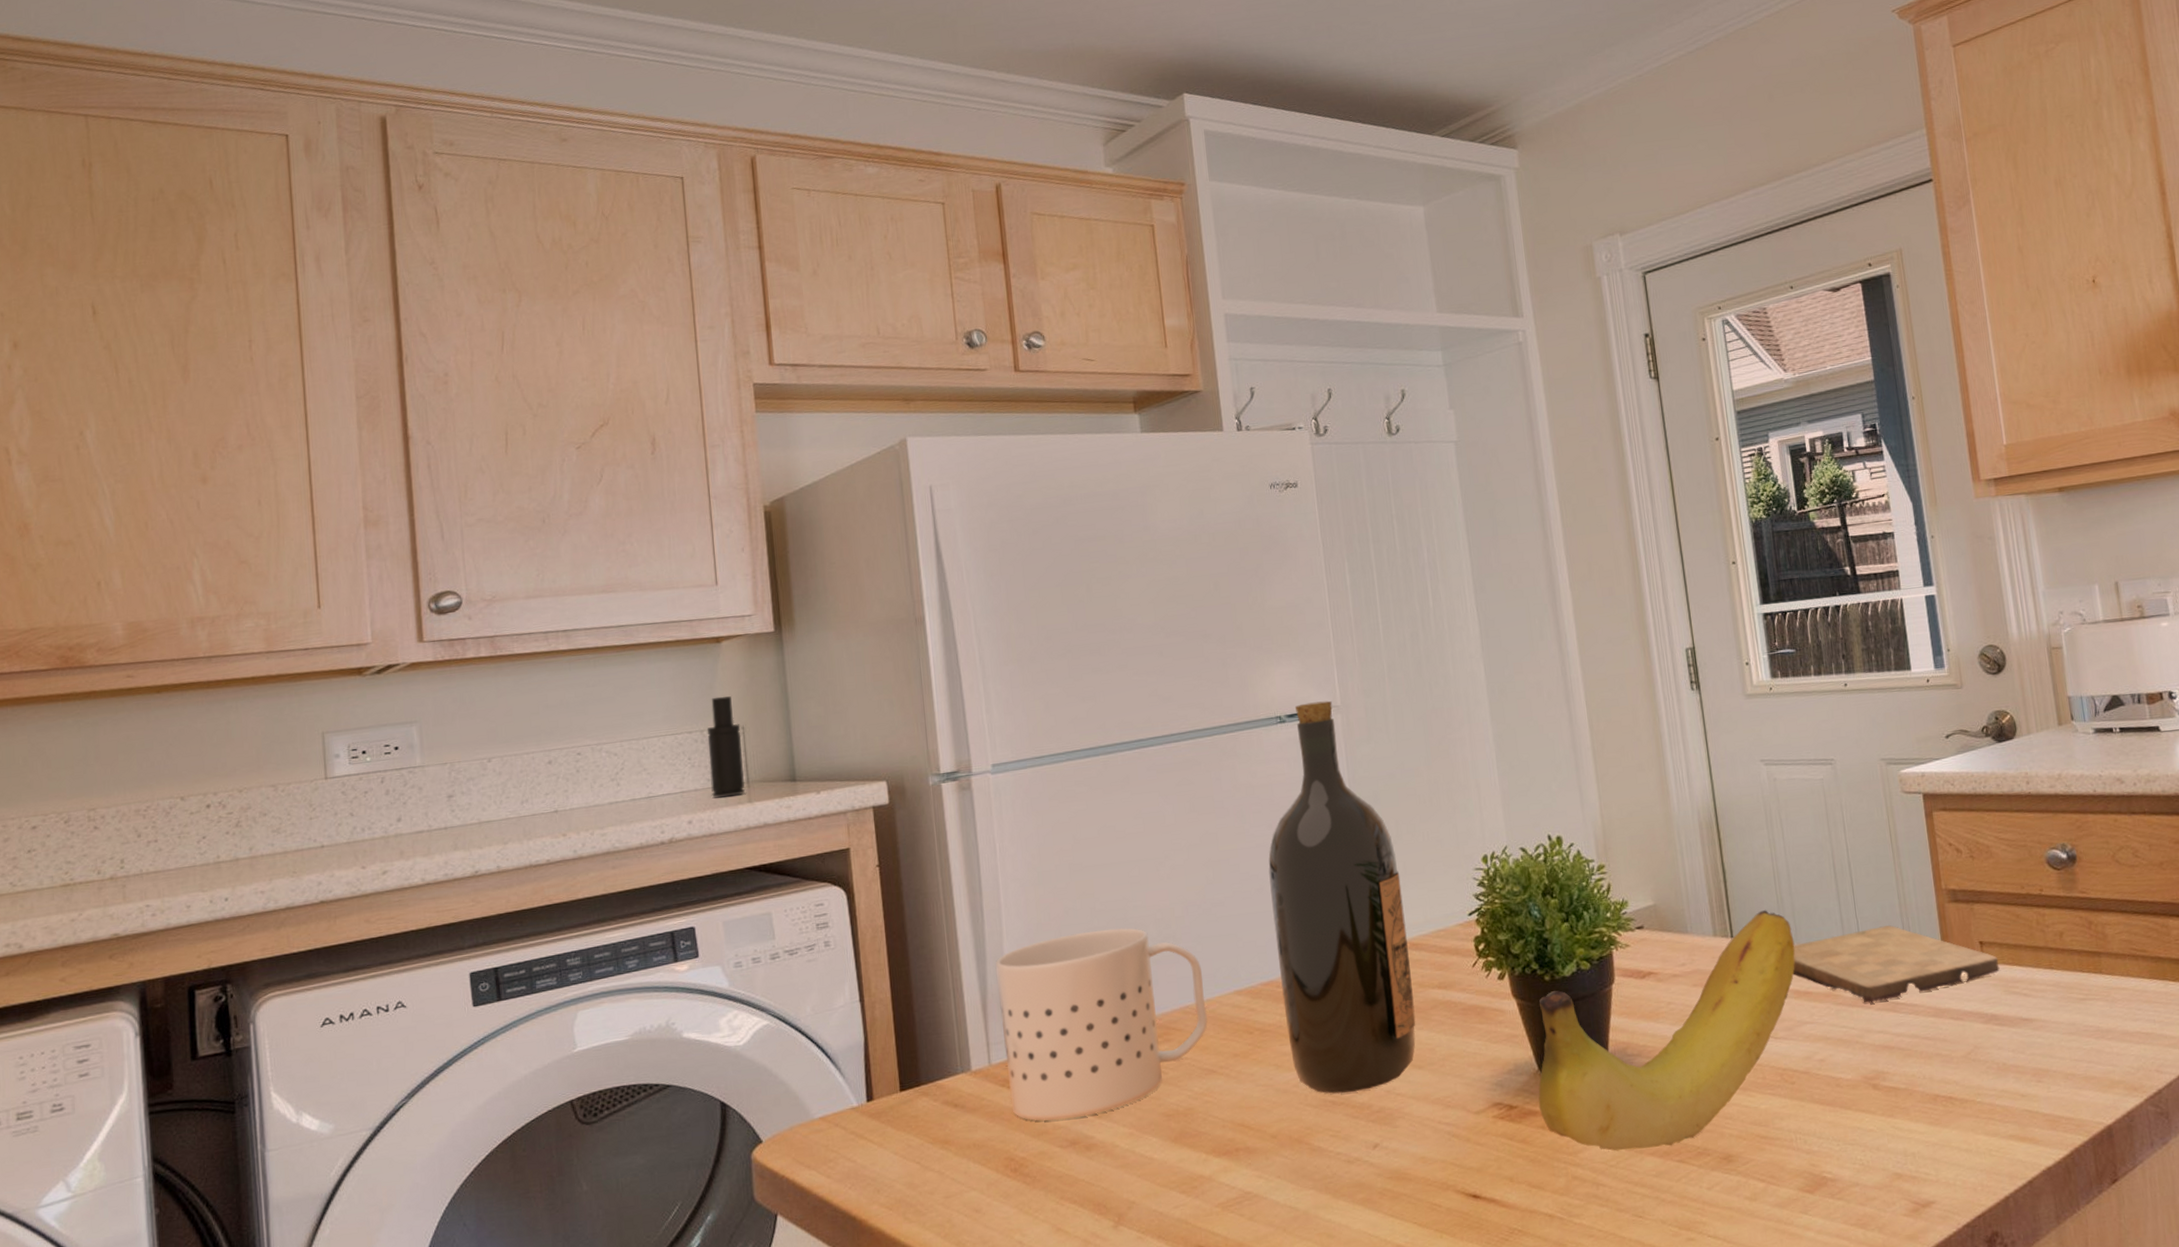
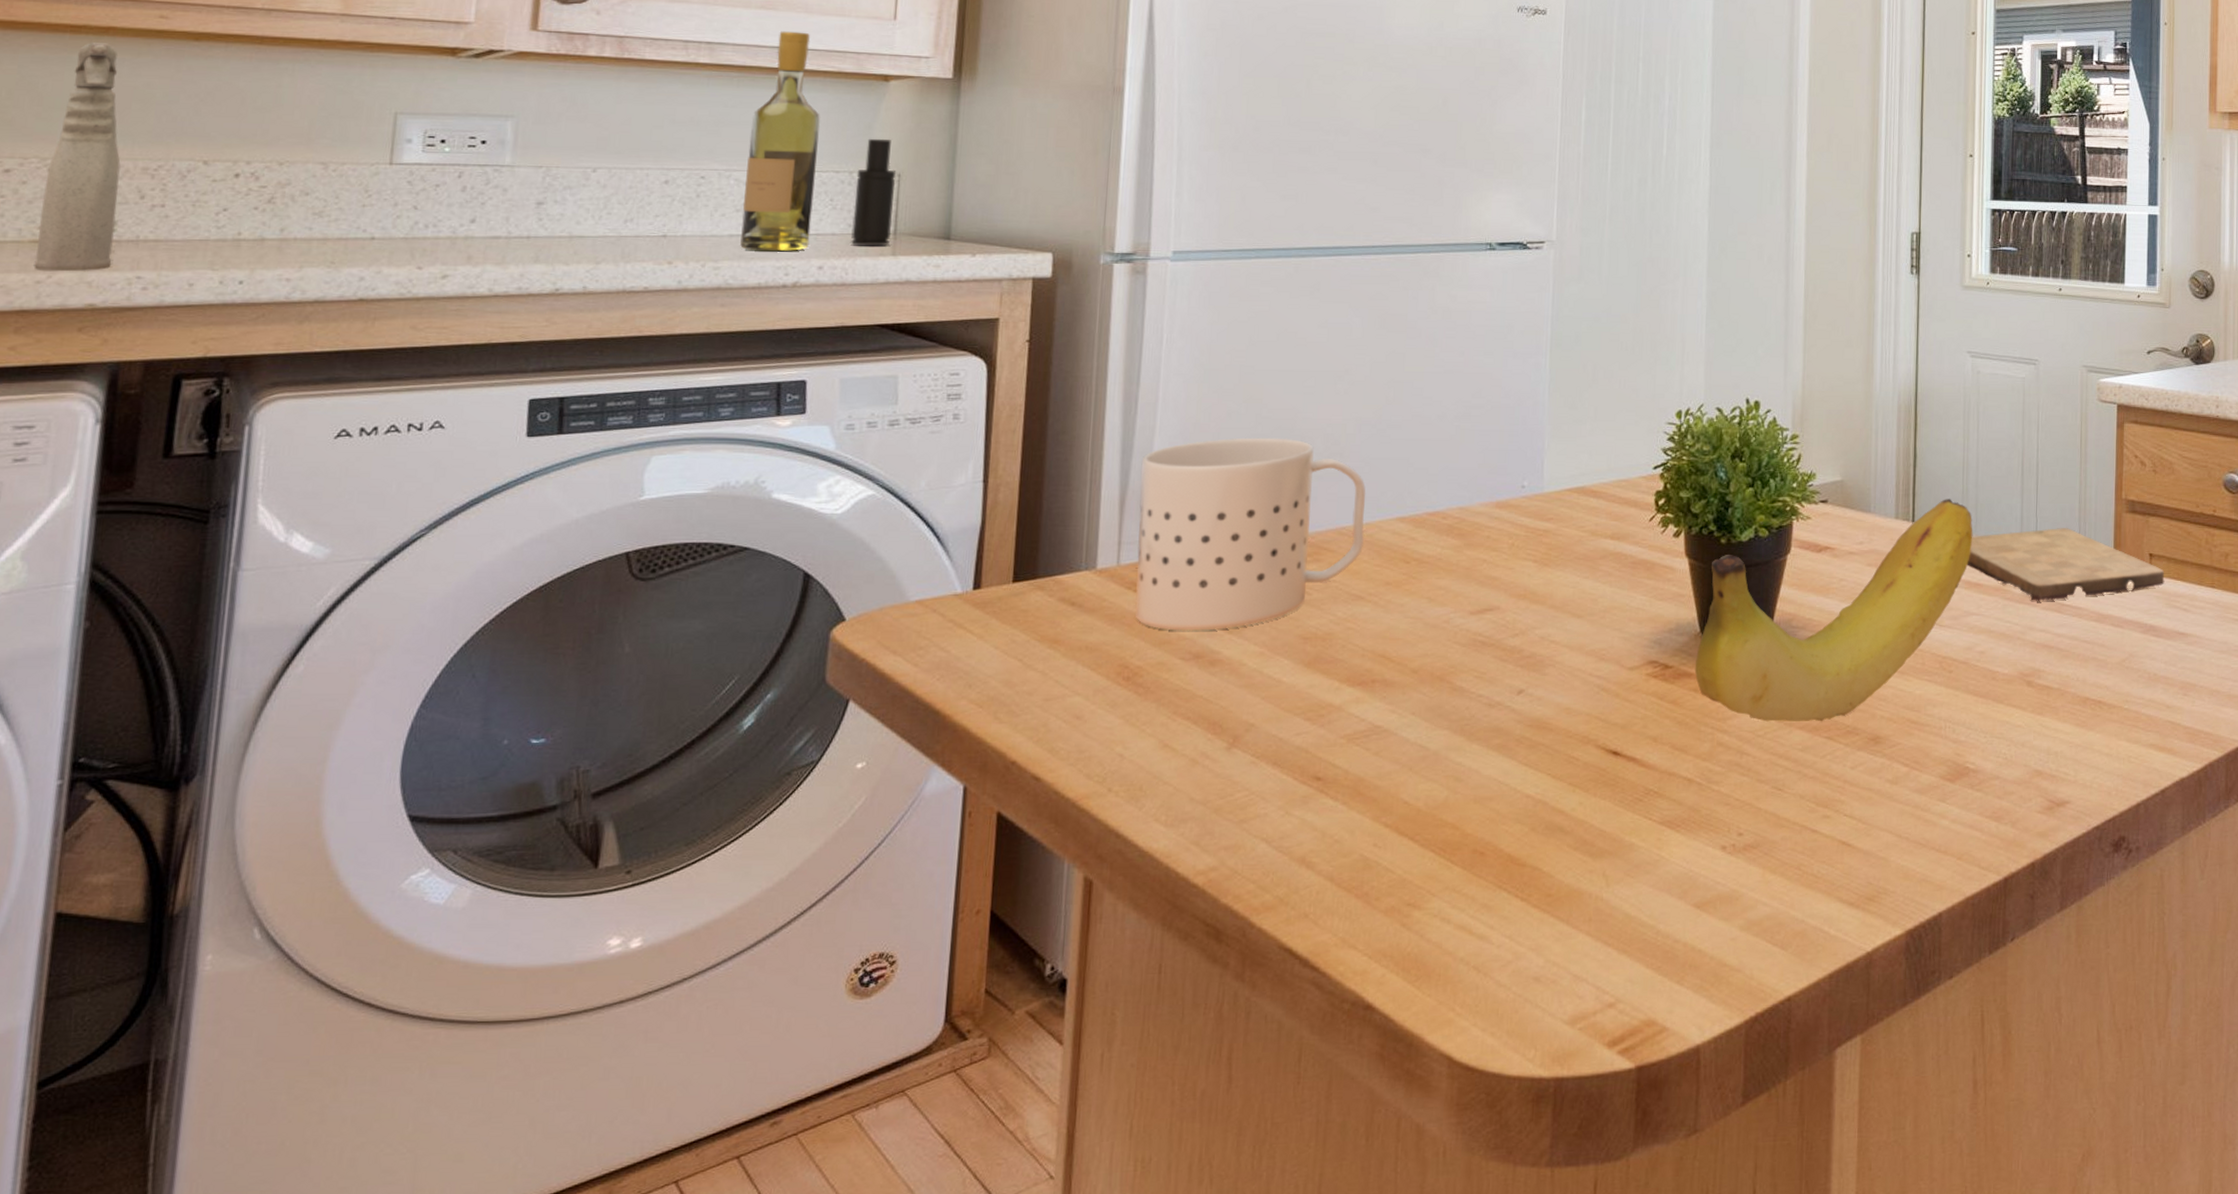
spray bottle: none [64,706,125,911] -> present [34,43,121,272]
bottle: none [611,609,677,815] -> present [740,31,821,251]
wine bottle: present [1268,701,1416,1094] -> none [1446,233,1590,635]

